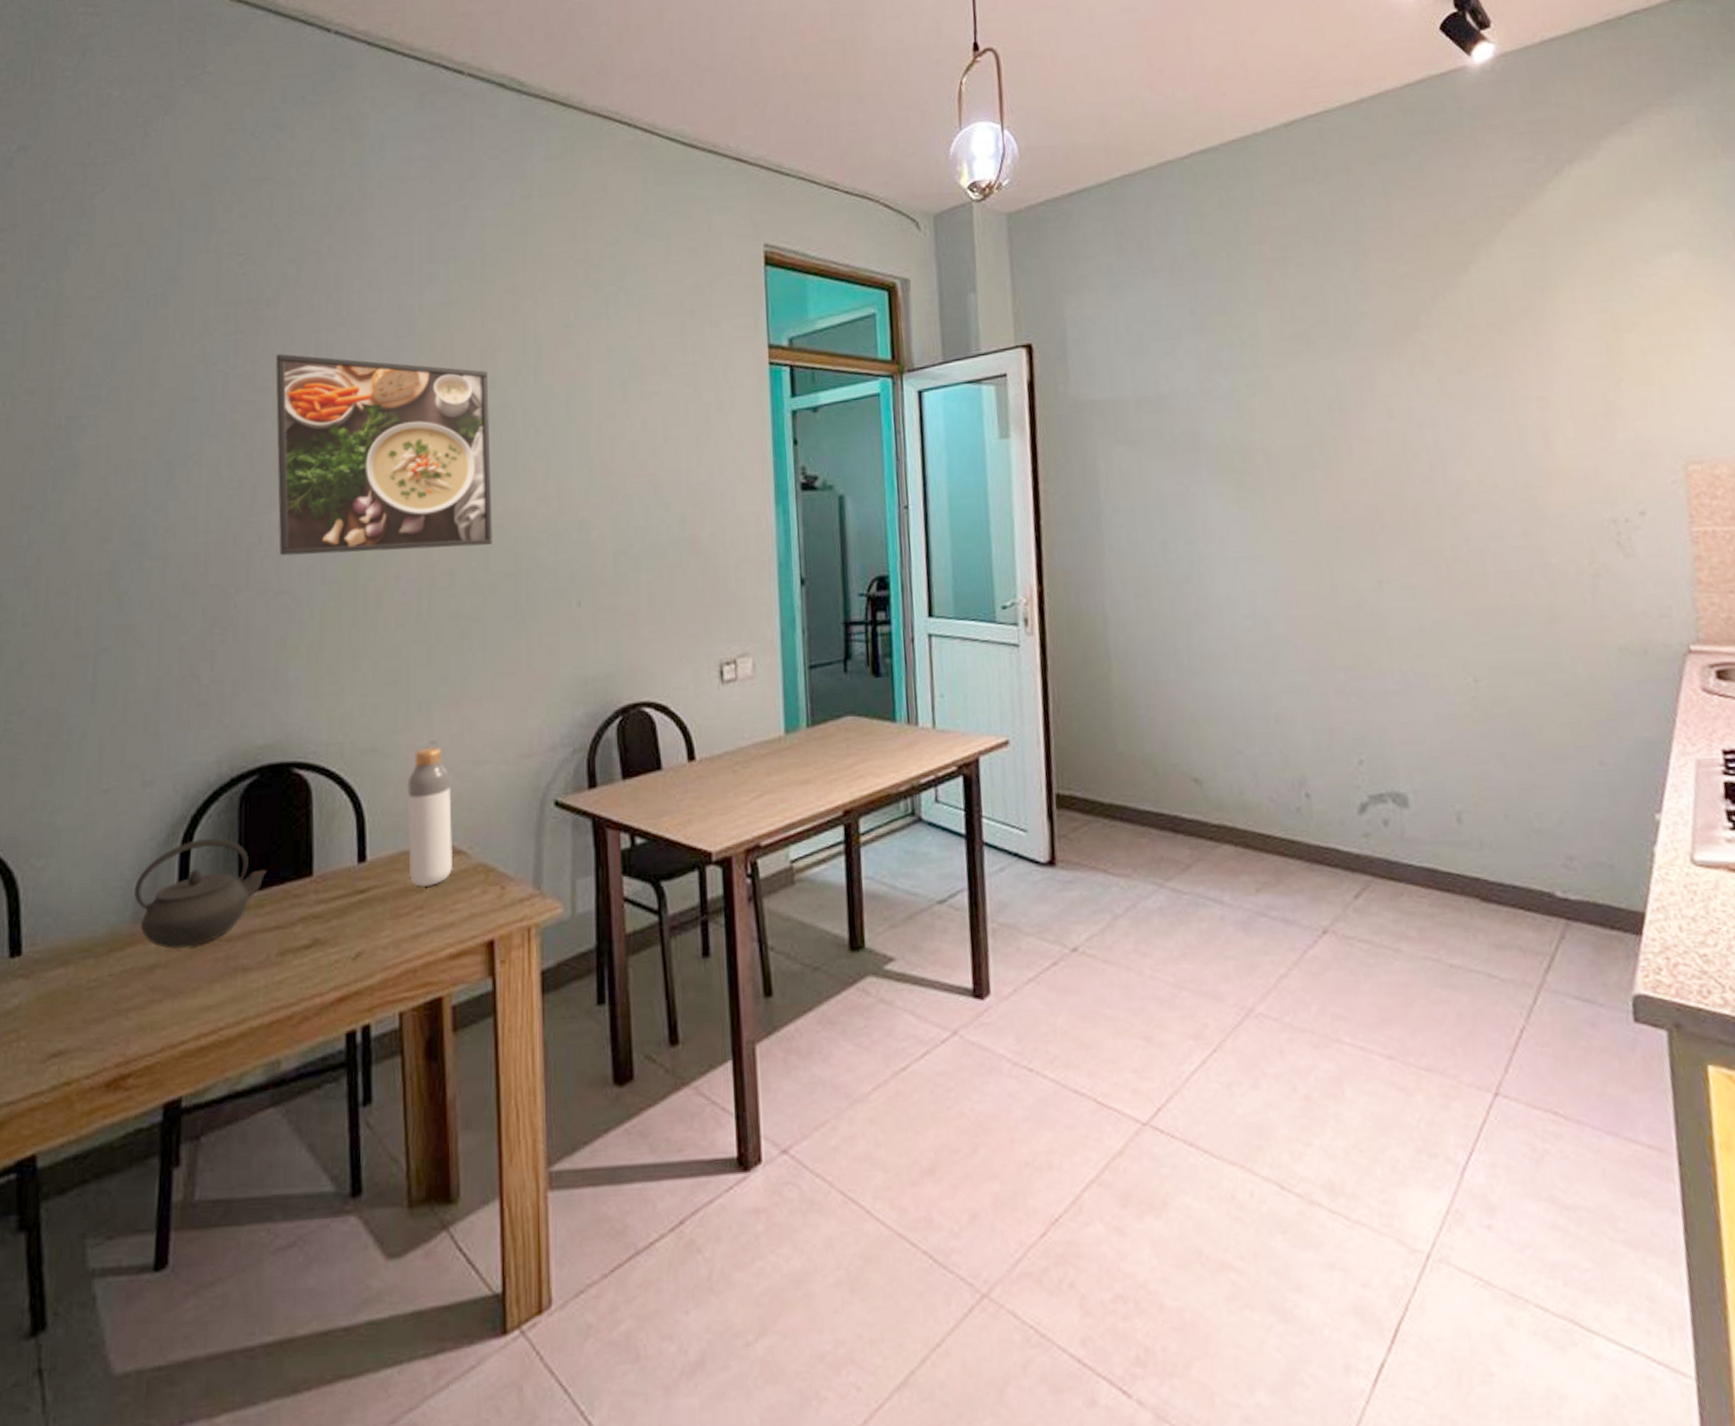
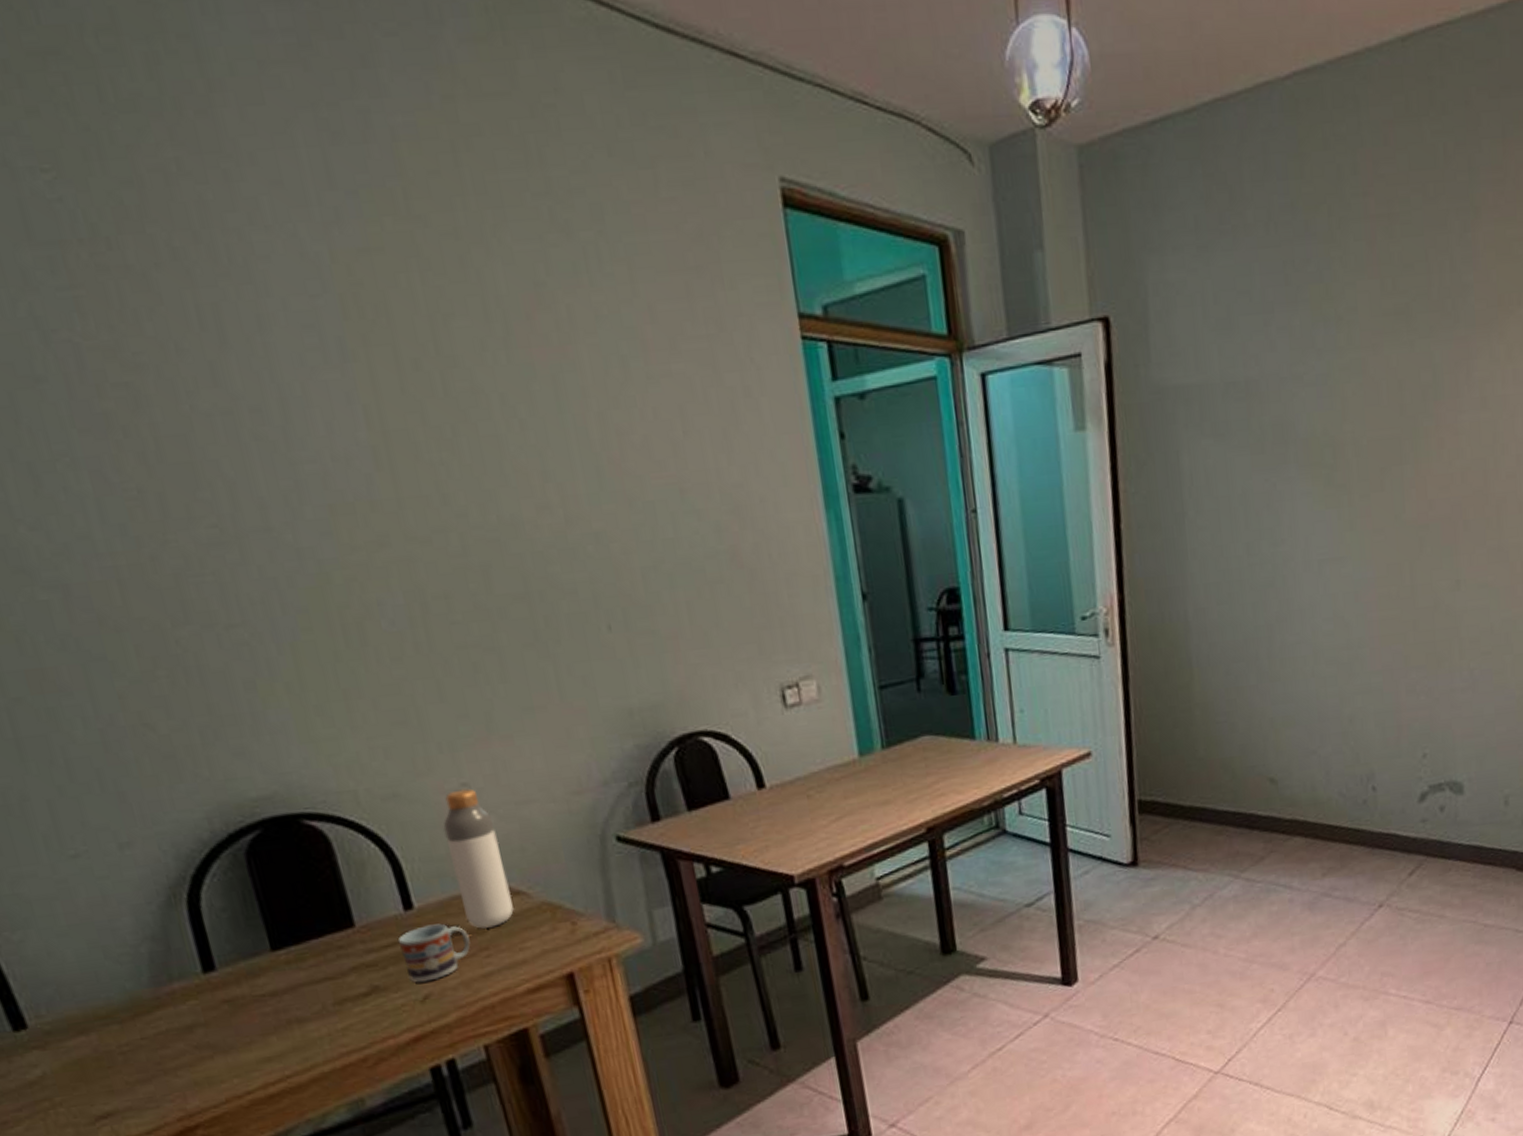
kettle: present [134,837,266,949] -> none [144,895,299,1009]
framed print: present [275,354,493,556] -> none [141,318,491,582]
cup: none [346,878,408,939] -> present [397,923,471,983]

